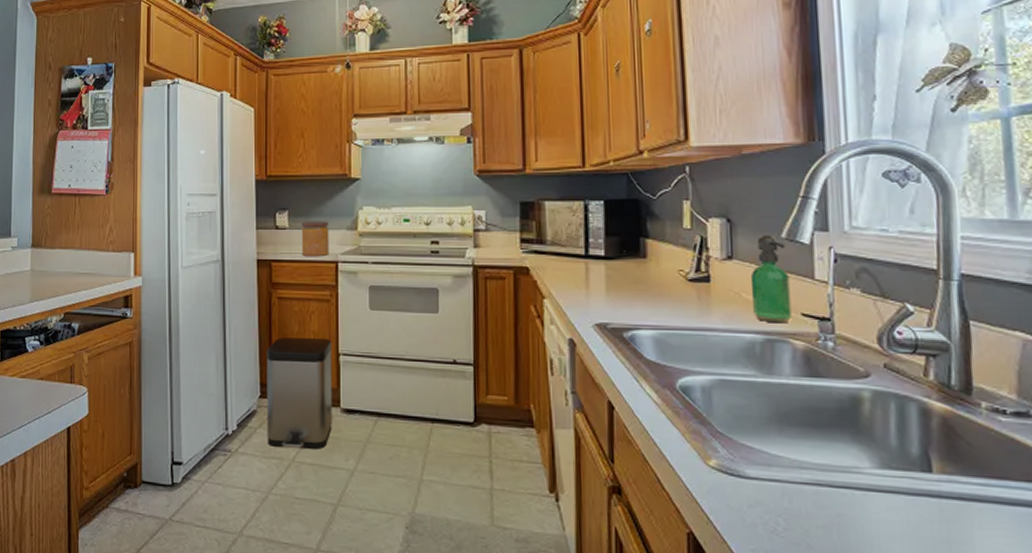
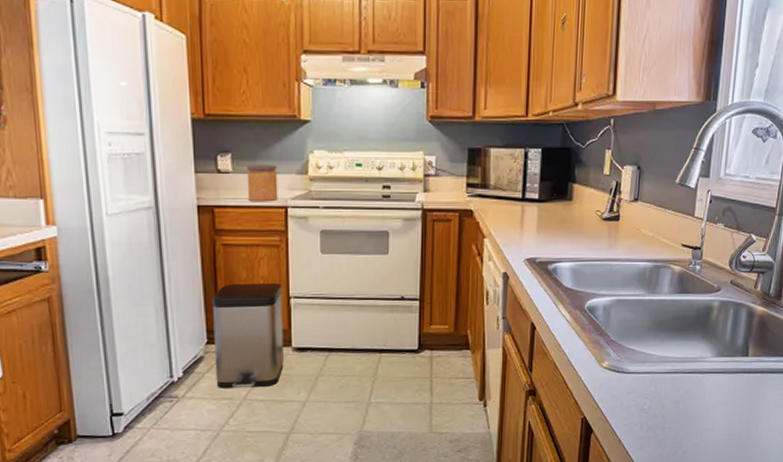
soap dispenser: present [750,235,792,324] -> none [648,180,678,253]

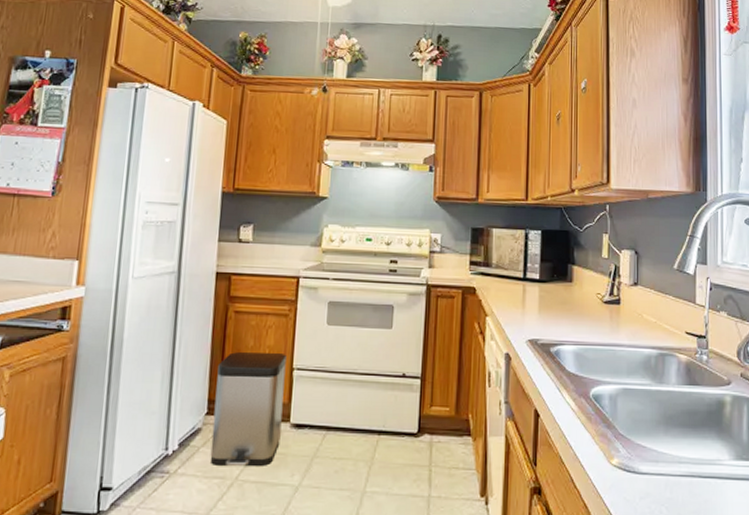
jar: present [246,165,278,202] -> none [263,236,294,272]

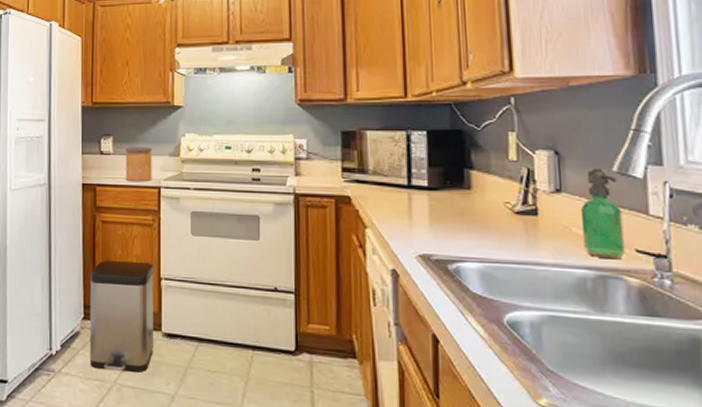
jar: none [263,236,294,272] -> present [125,147,152,182]
soap dispenser: none [650,266,678,340] -> present [580,168,625,260]

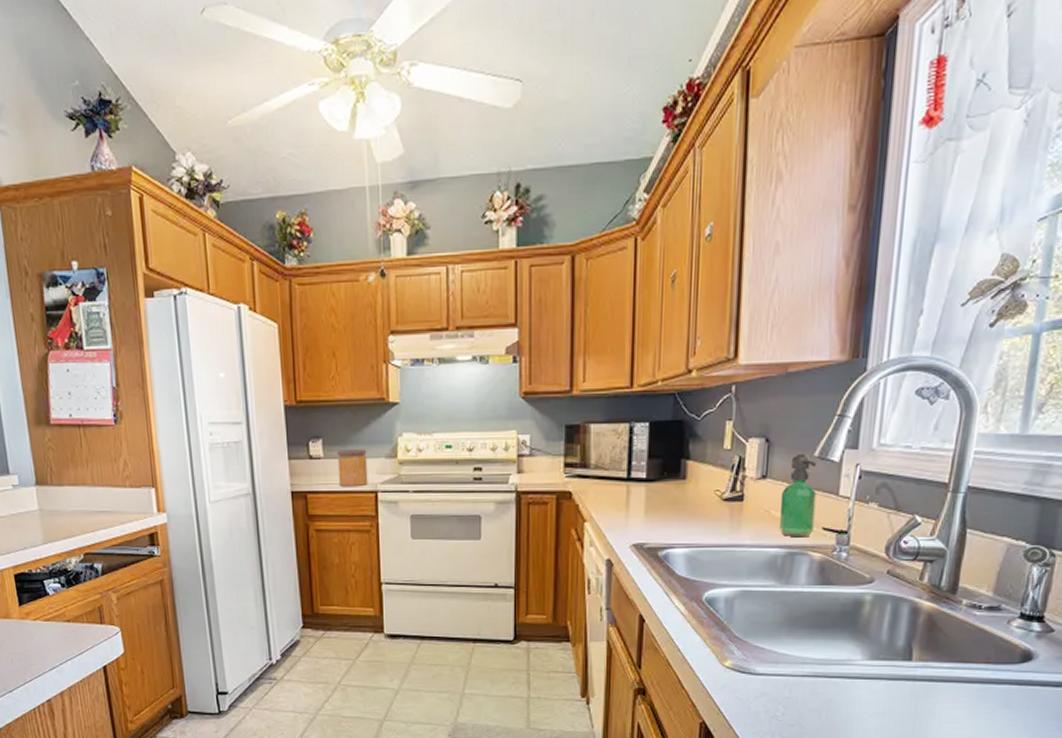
pedal bin: present [89,260,154,373] -> none [307,569,376,672]

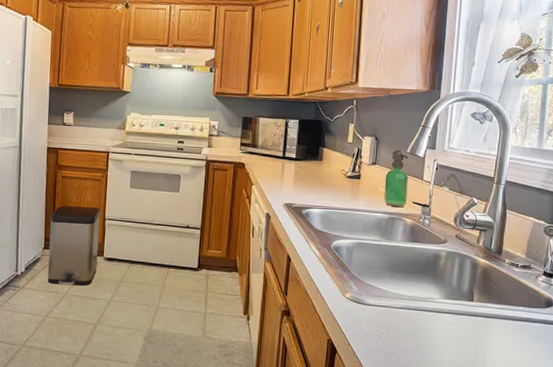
pedal bin: none [307,569,376,672] -> present [47,206,100,286]
jar: present [337,449,368,487] -> none [82,121,105,148]

